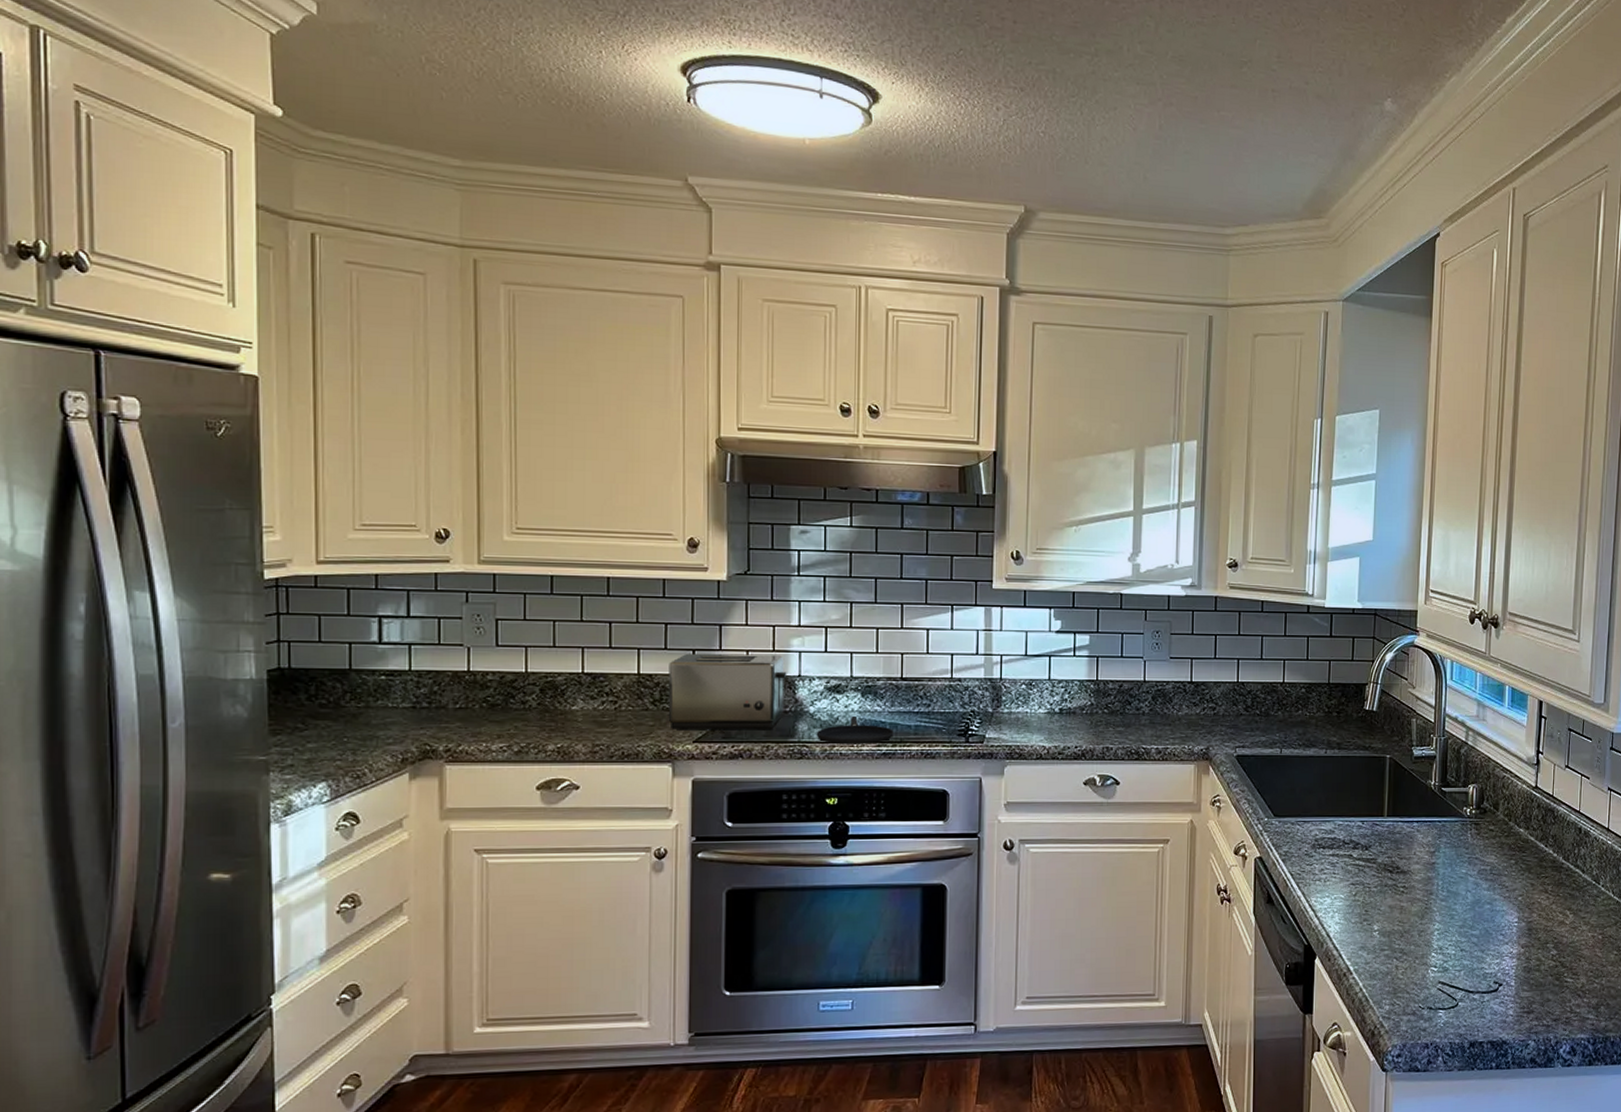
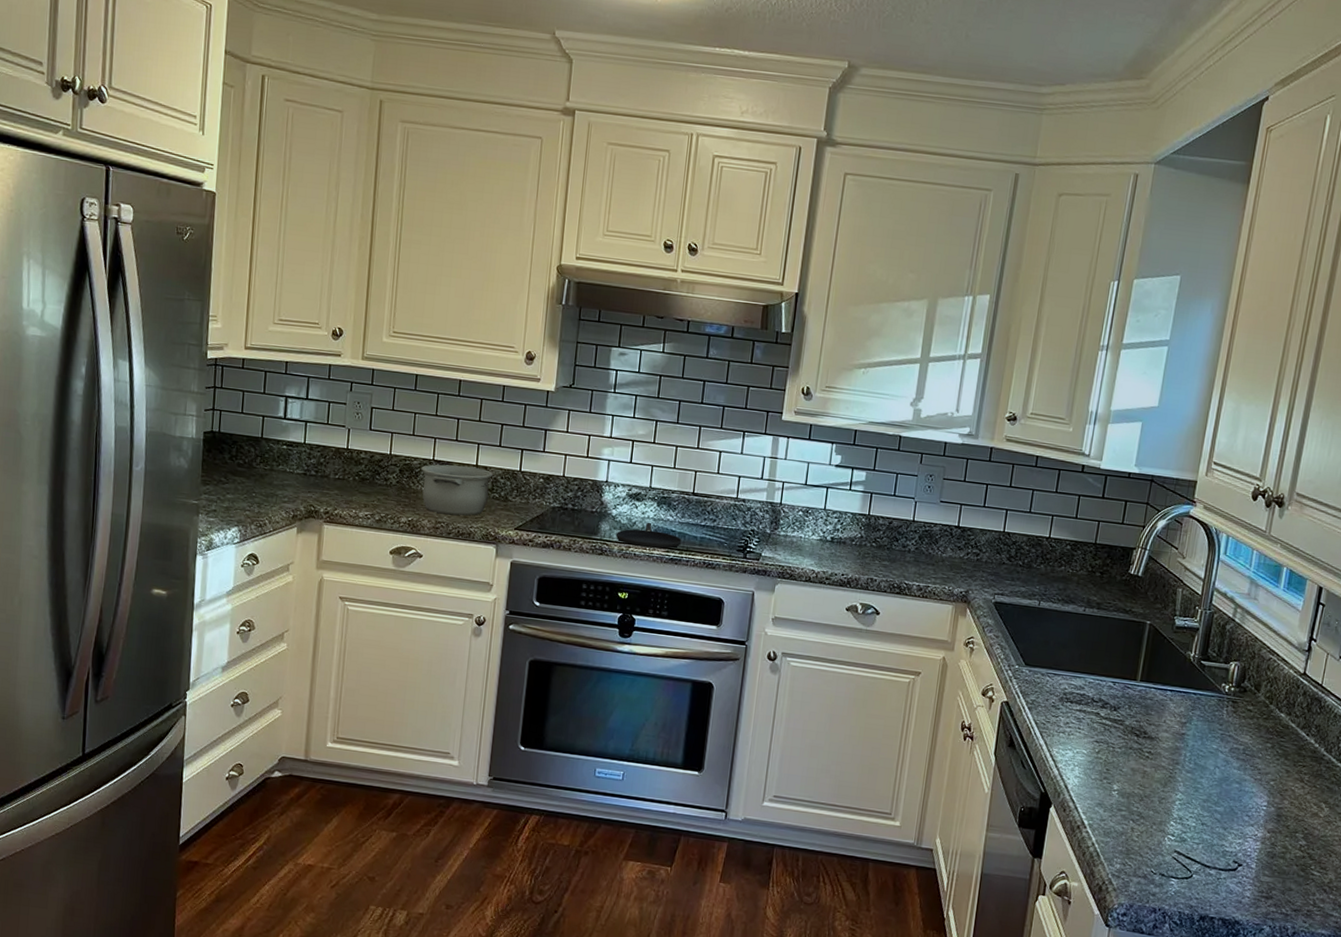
cooking pot: none [568,676,661,735] -> present [421,464,494,516]
toaster: present [668,653,787,731] -> none [496,452,597,526]

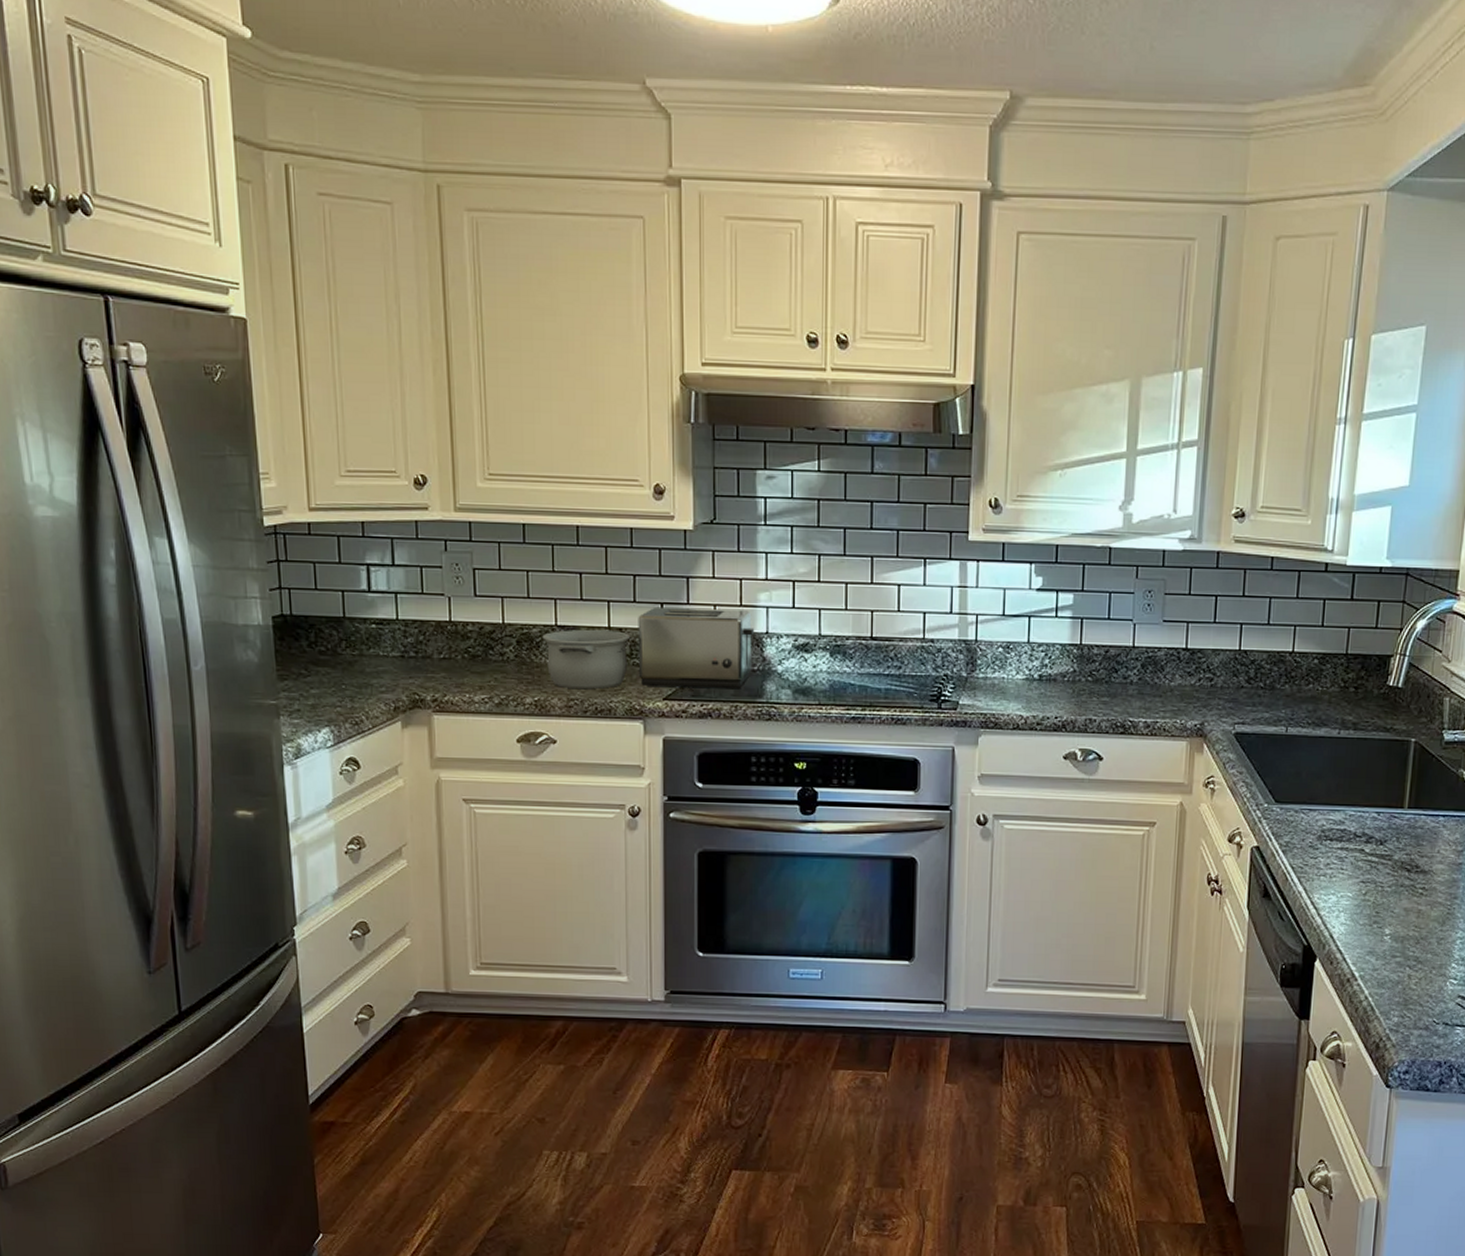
toaster: none [496,452,597,526] -> present [638,606,755,689]
frying pan: present [615,523,682,549] -> none [784,678,863,708]

